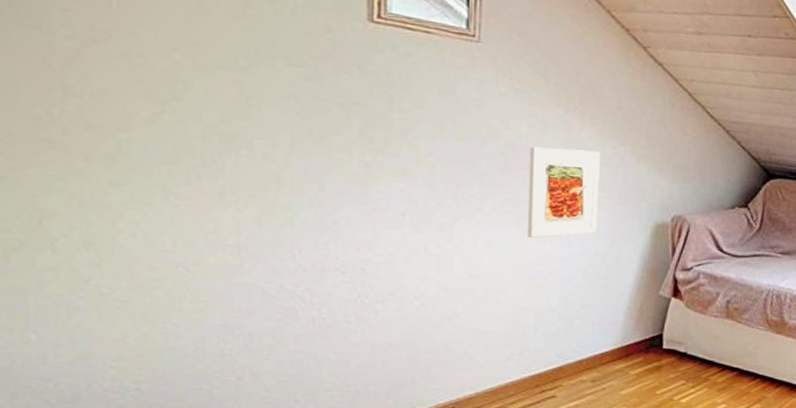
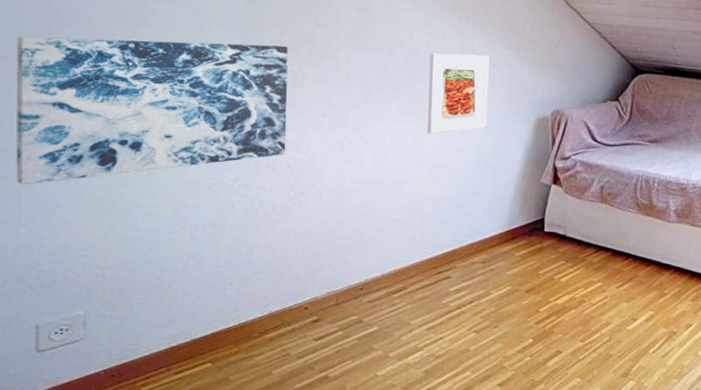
wall art: none [10,106,359,284] -> present [16,36,288,185]

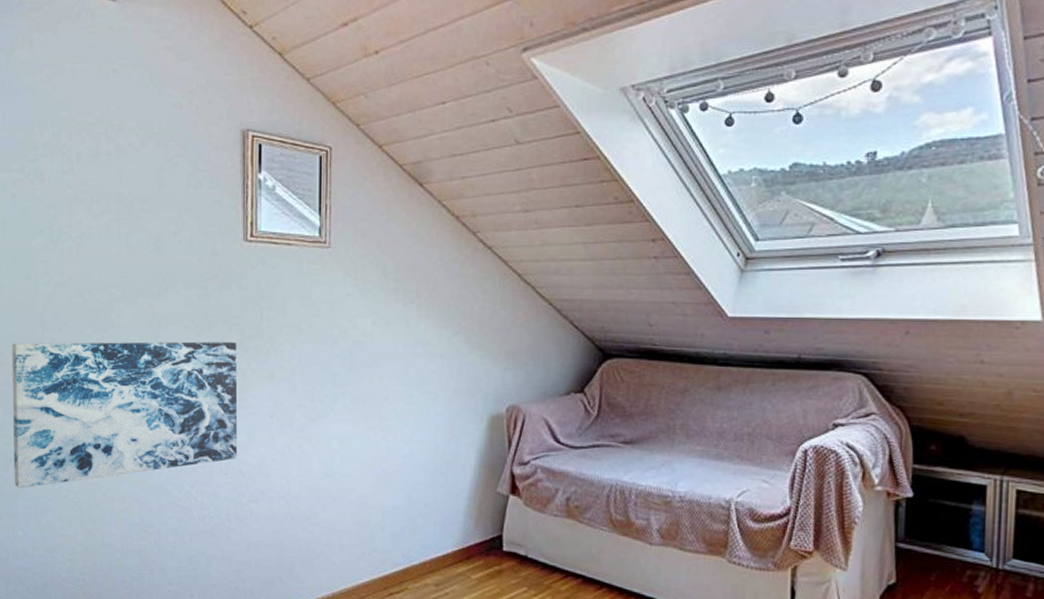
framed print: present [426,53,490,134] -> none [373,343,436,435]

